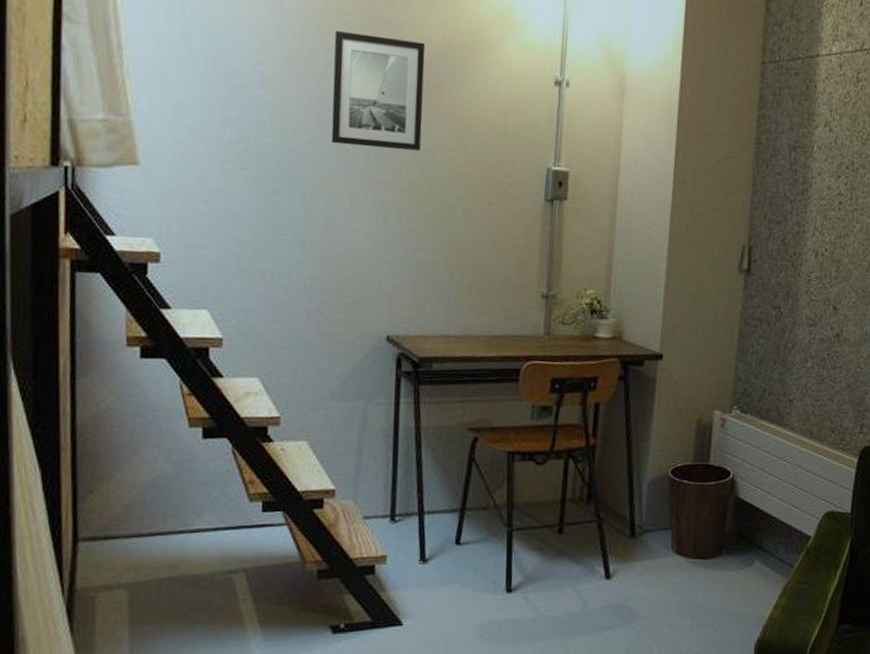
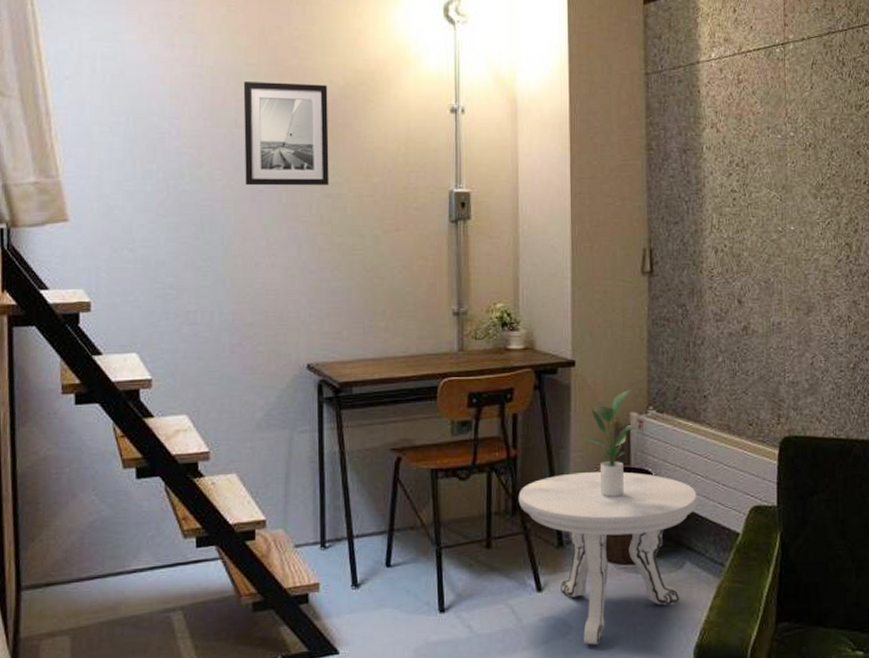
side table: none [594,466,774,634] -> present [518,471,698,645]
potted plant: none [665,387,723,494] -> present [584,389,641,498]

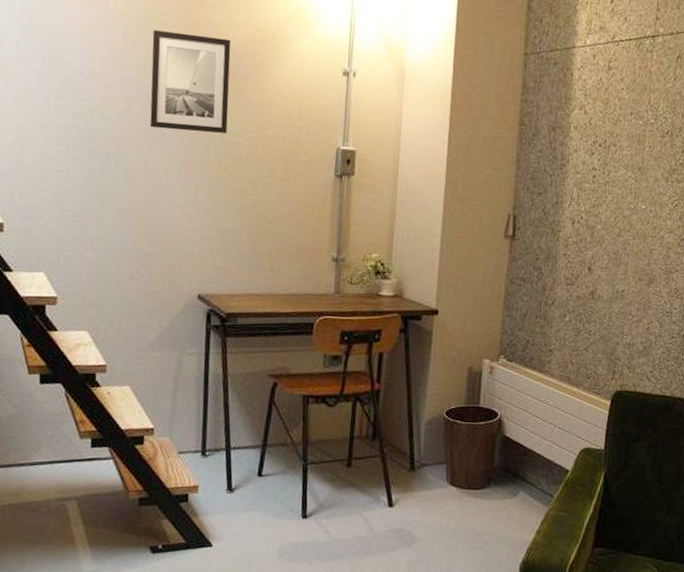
side table: present [518,471,698,645] -> none [378,408,536,555]
potted plant: present [584,389,641,498] -> none [440,338,491,432]

